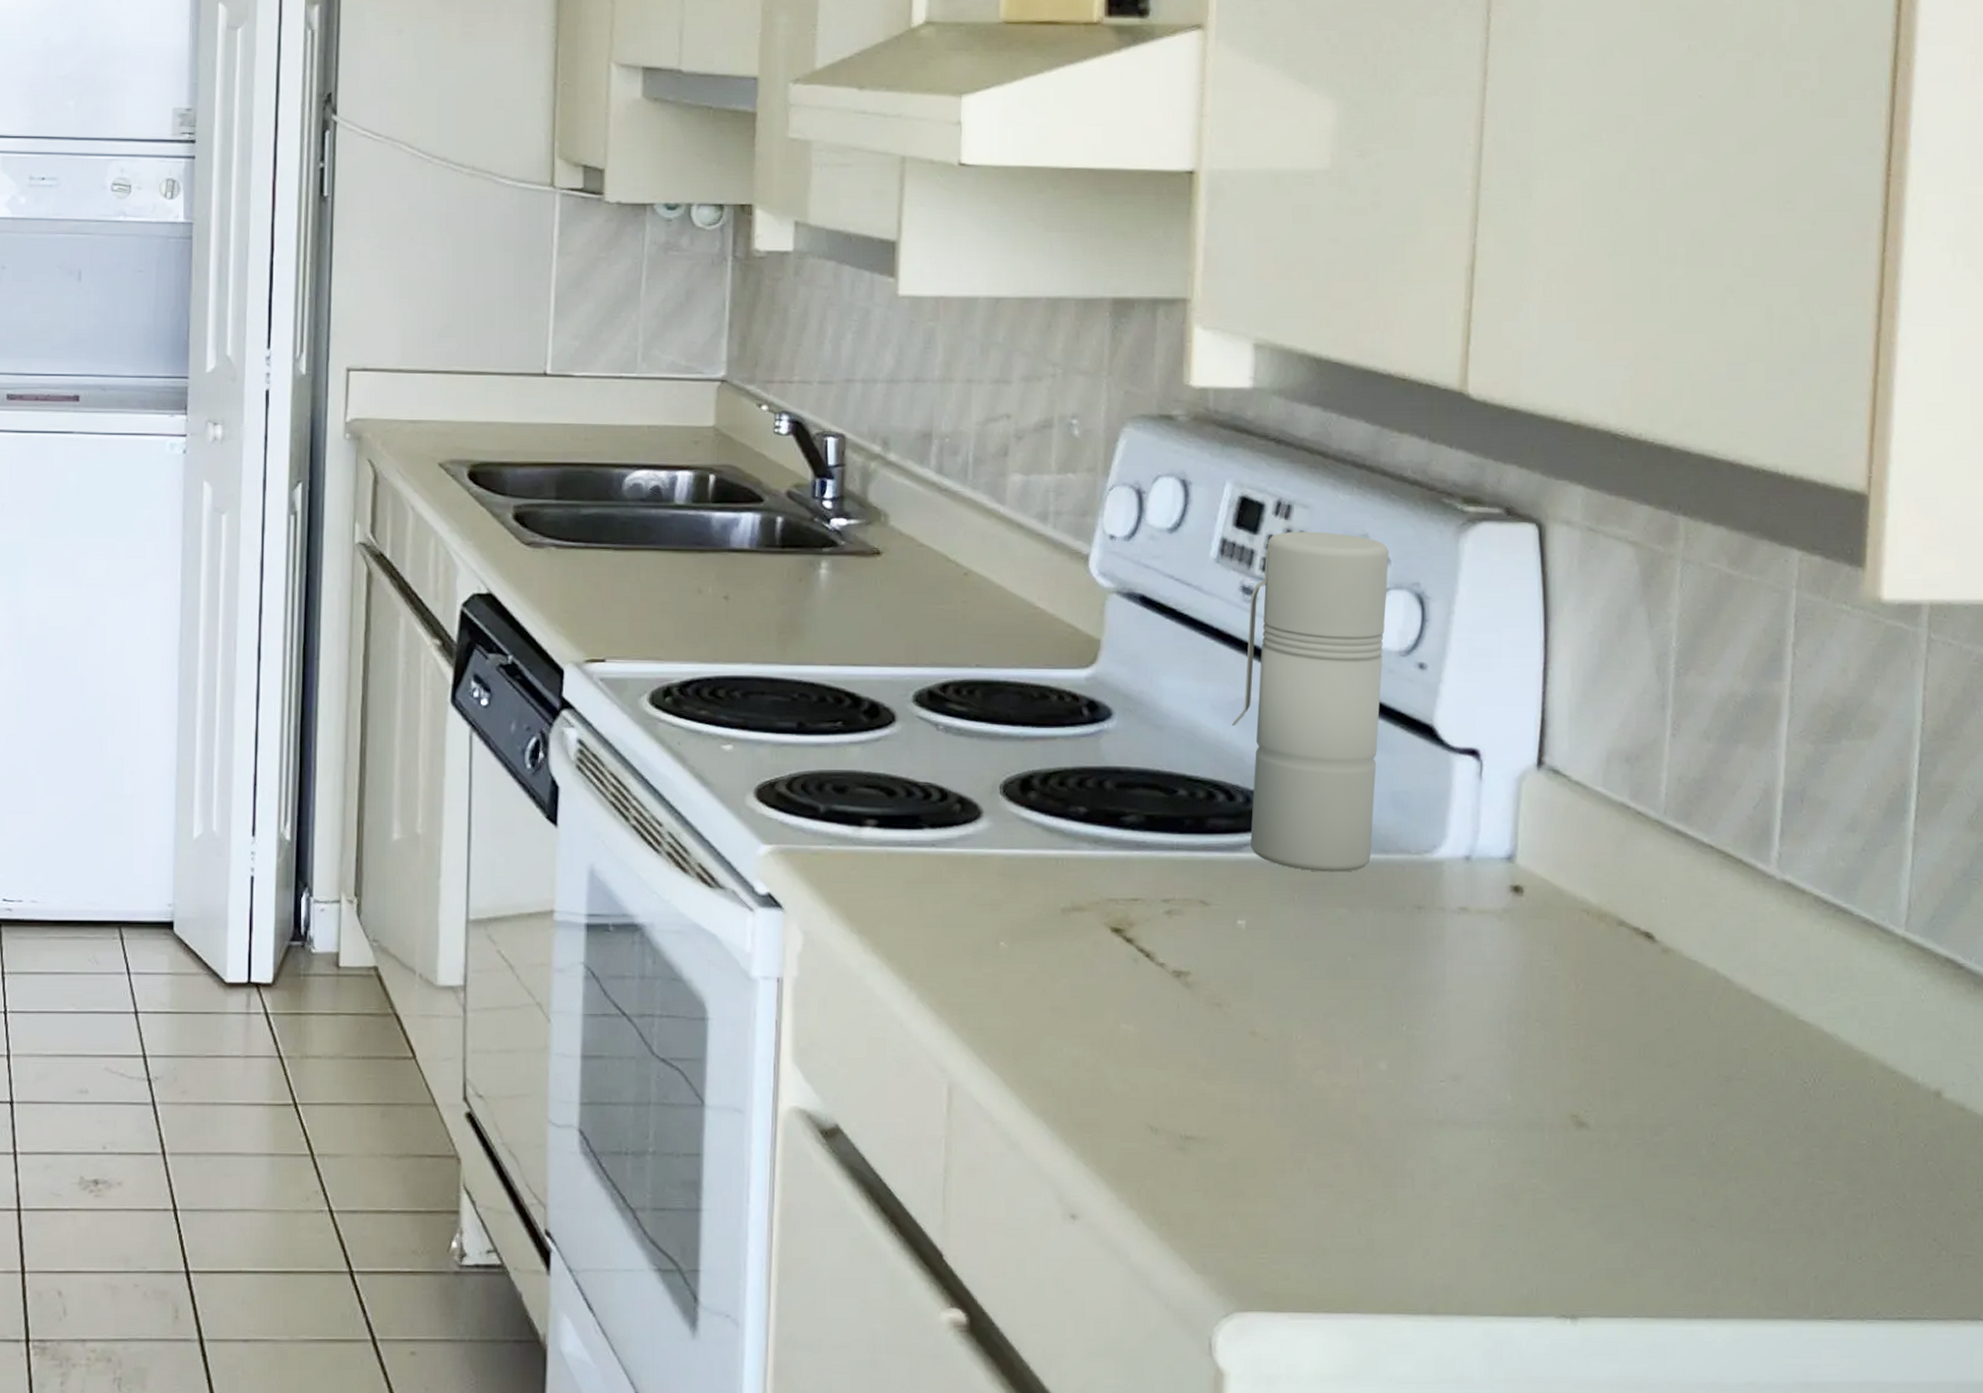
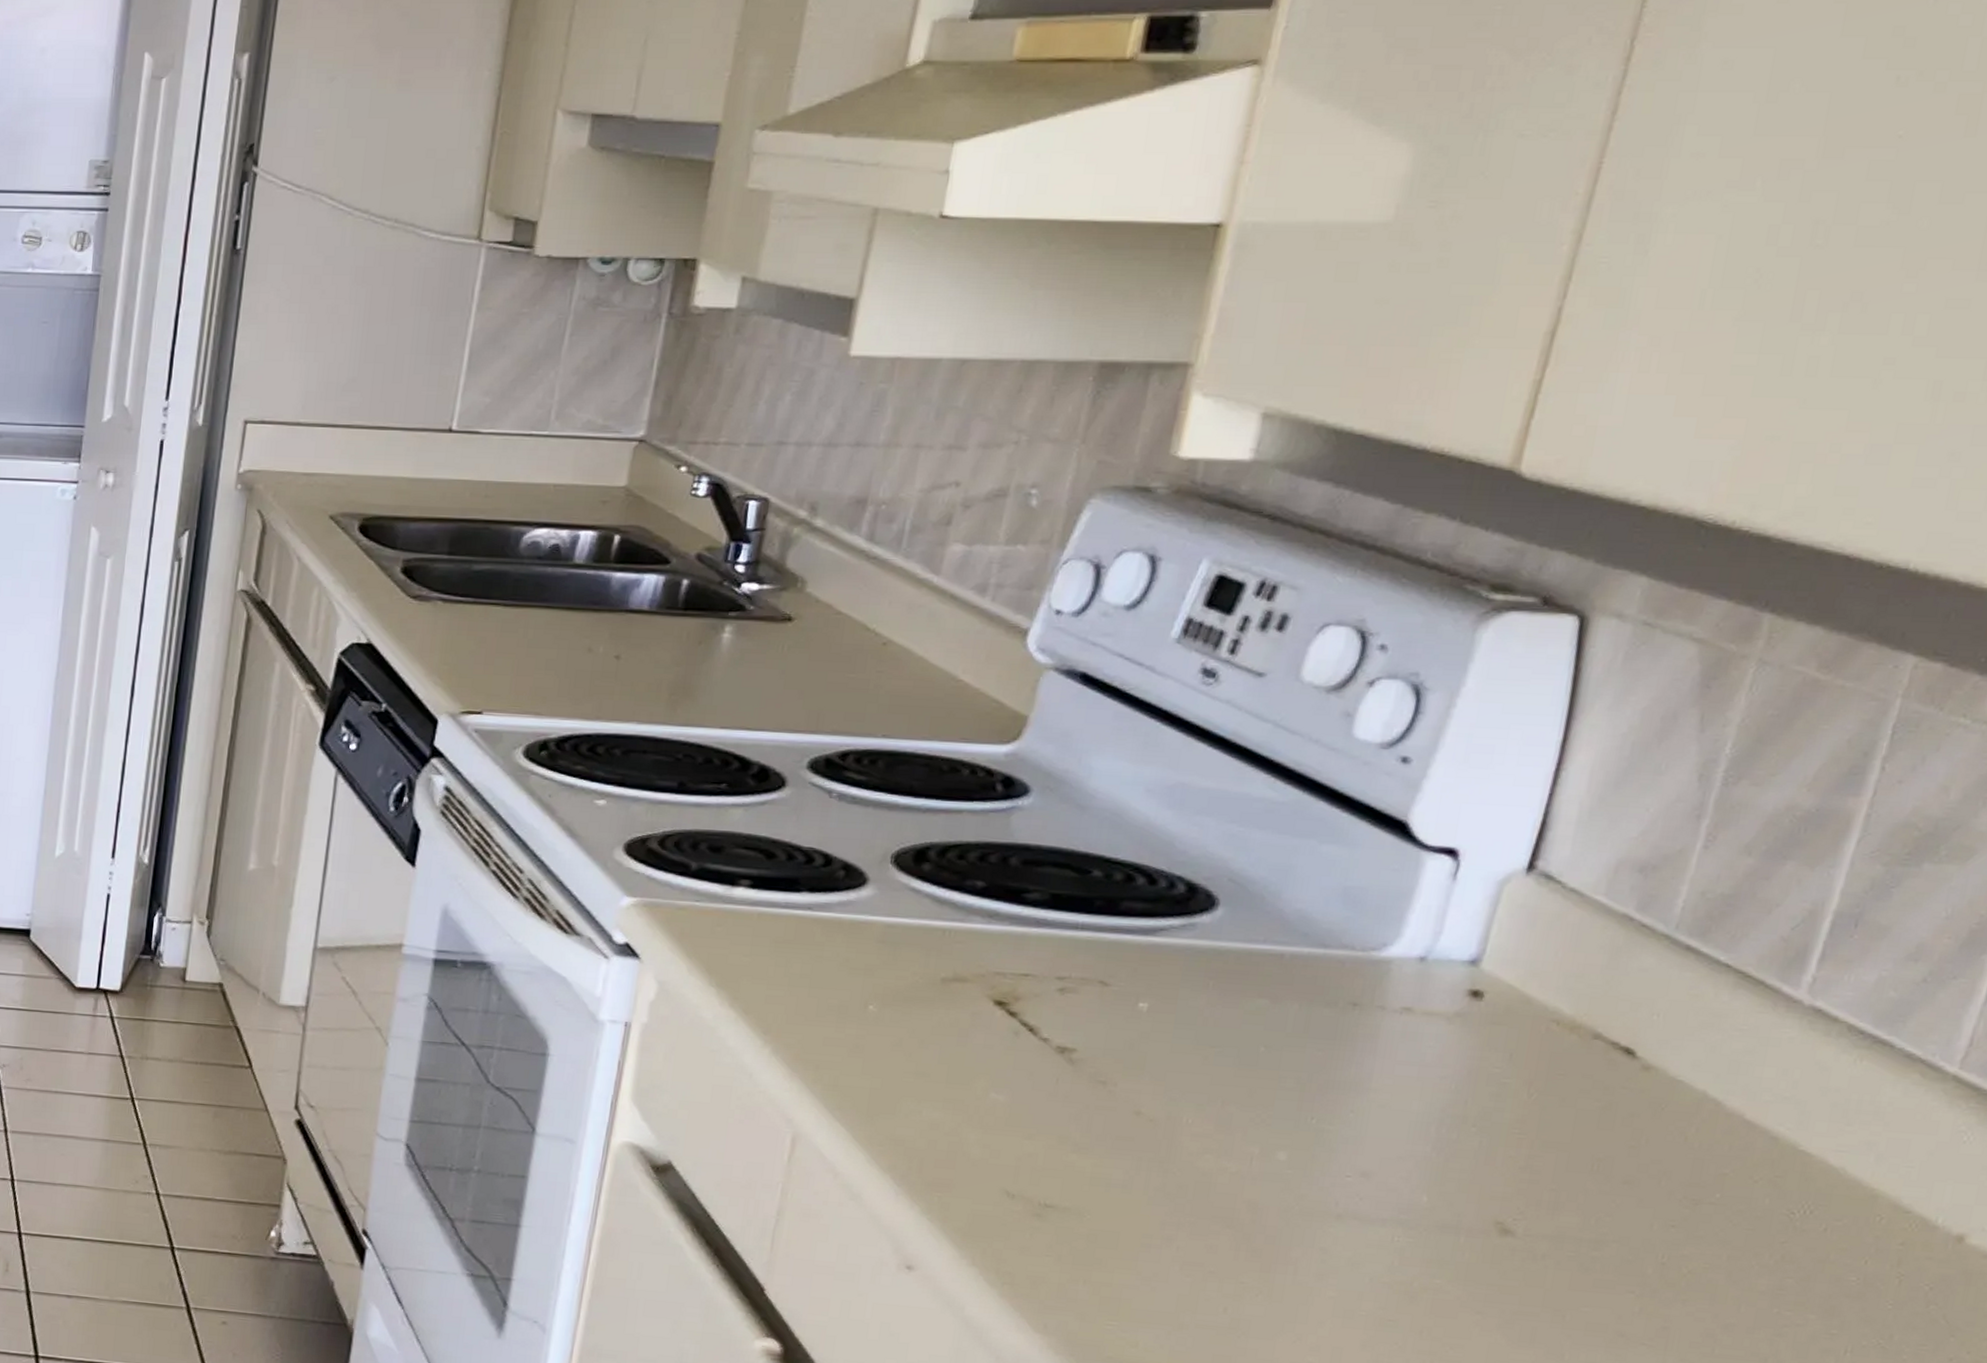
canister: present [1231,531,1389,872] -> none [1165,613,1388,964]

